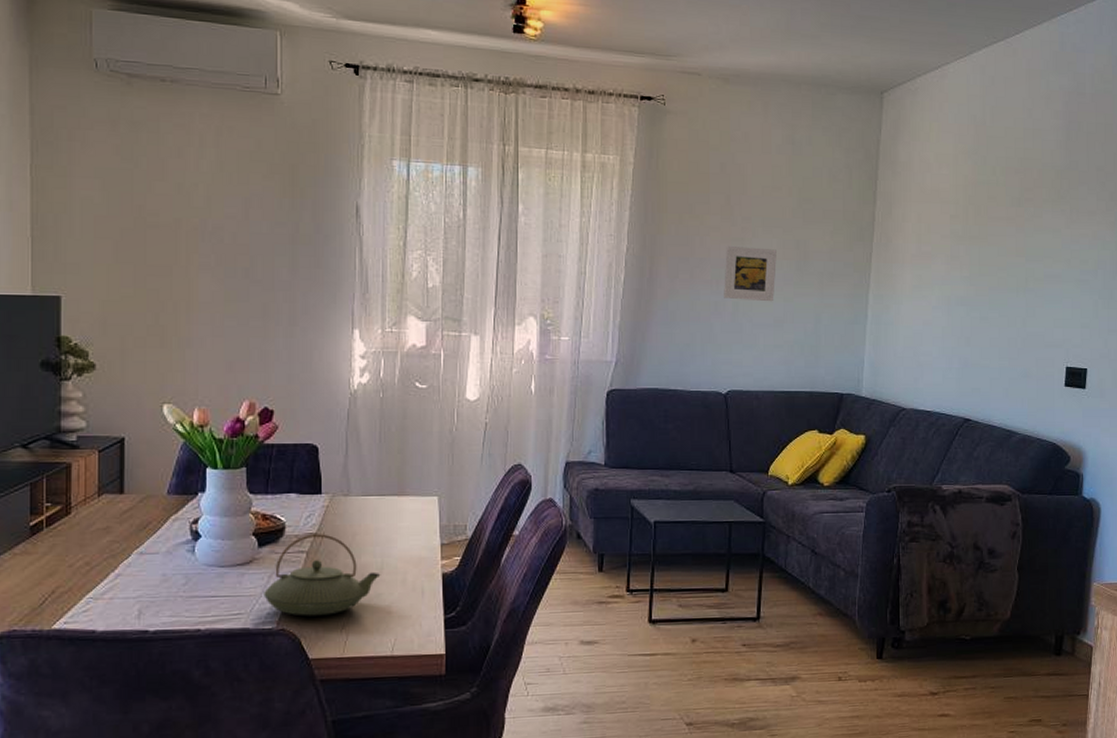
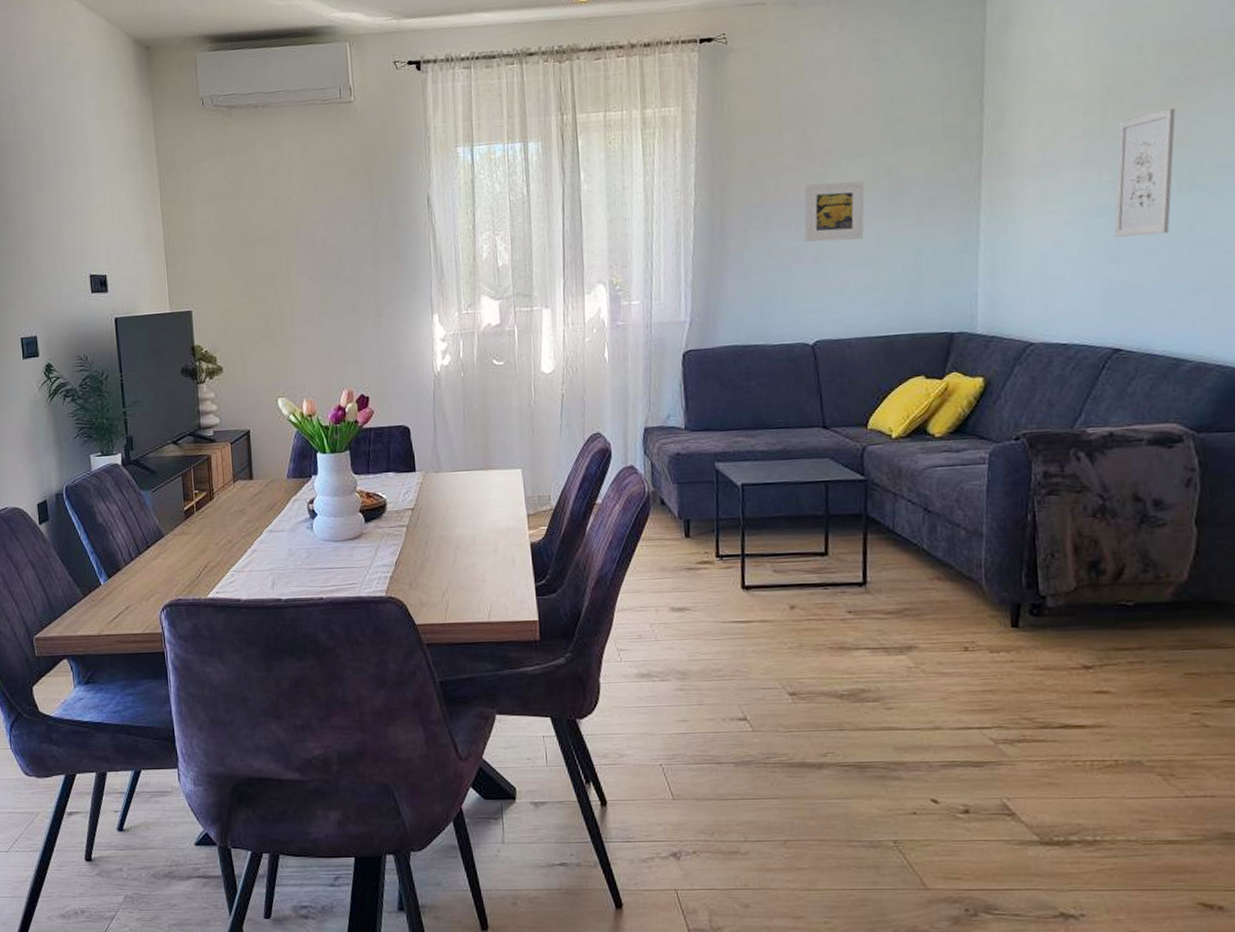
teapot: present [264,534,381,616] -> none [373,508,474,585]
wall art: none [969,223,1017,326] -> present [1114,108,1176,237]

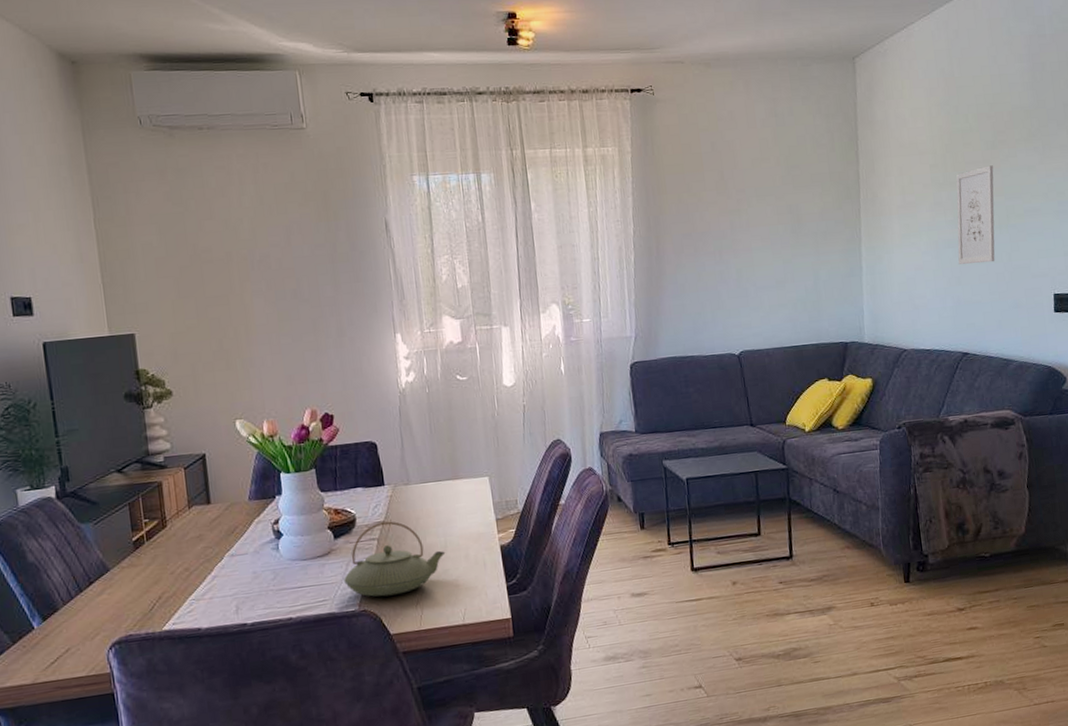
teapot: none [373,508,474,585] -> present [344,521,446,597]
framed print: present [804,181,865,242] -> none [724,216,774,267]

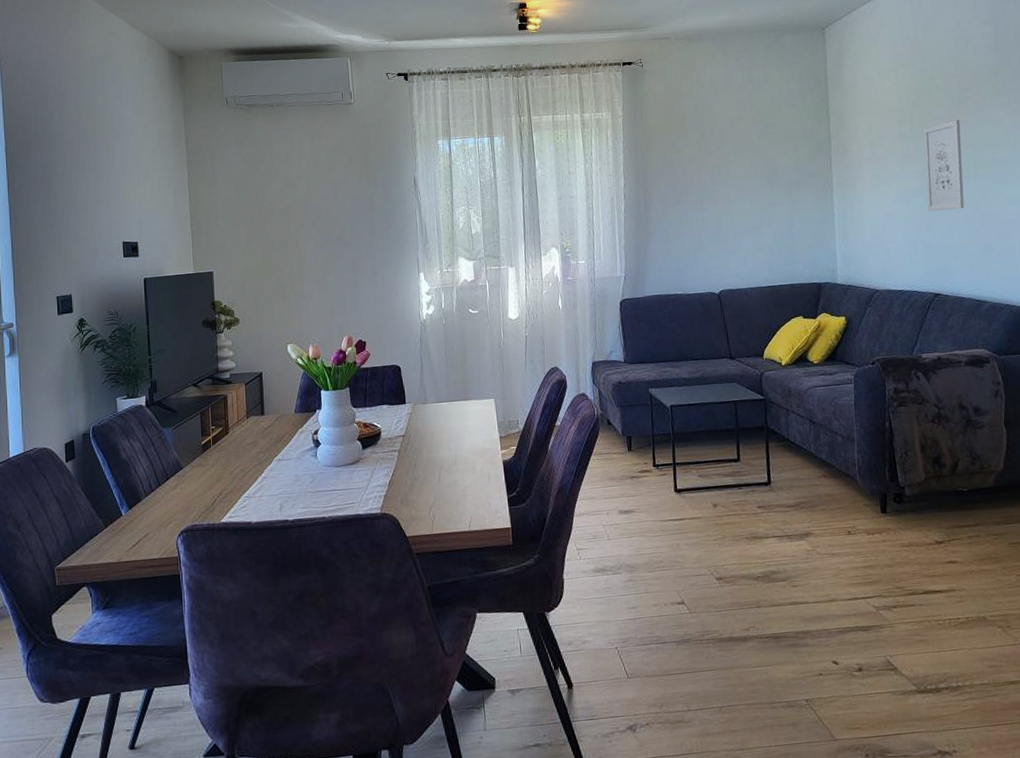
teapot: present [344,521,446,597] -> none [369,435,456,502]

